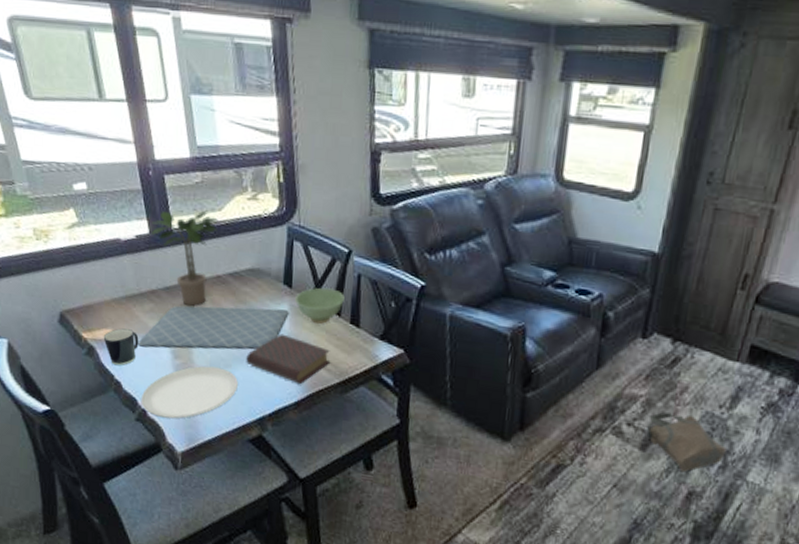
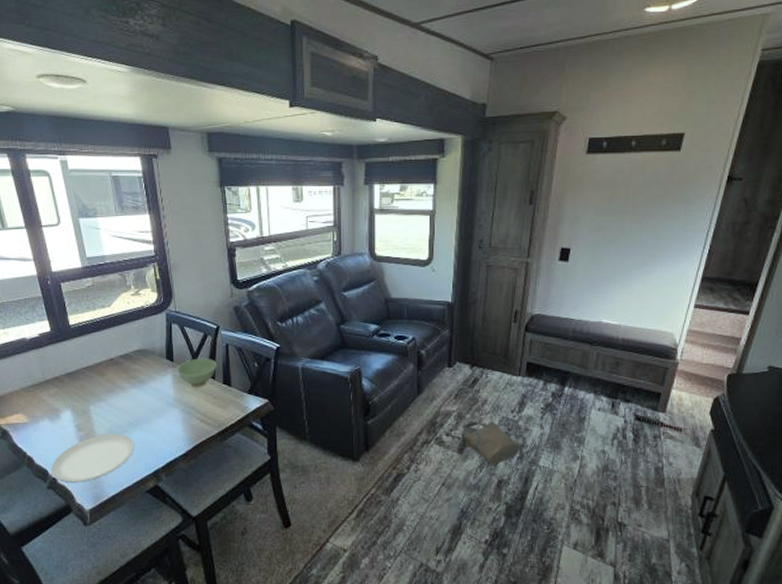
mug: present [103,328,139,366] -> none [15,412,47,444]
placemat: present [139,305,289,349] -> none [46,380,172,425]
potted plant: present [151,210,219,306] -> none [51,307,109,386]
book: present [246,333,330,384] -> none [140,399,209,438]

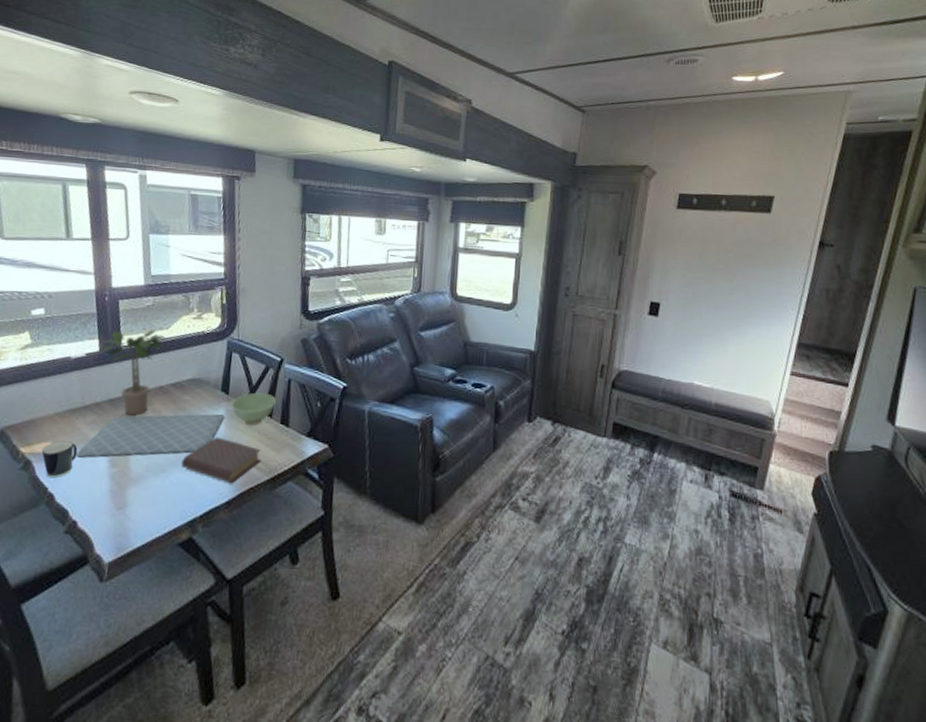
mug: none [15,412,47,444] -> present [41,441,78,478]
placemat: none [46,380,172,425] -> present [77,413,225,458]
potted plant: none [51,307,109,386] -> present [102,329,166,416]
plate: present [51,434,134,482] -> none [72,472,172,528]
book: none [140,399,209,438] -> present [181,436,261,483]
tote bag: present [461,421,521,466] -> none [539,486,605,540]

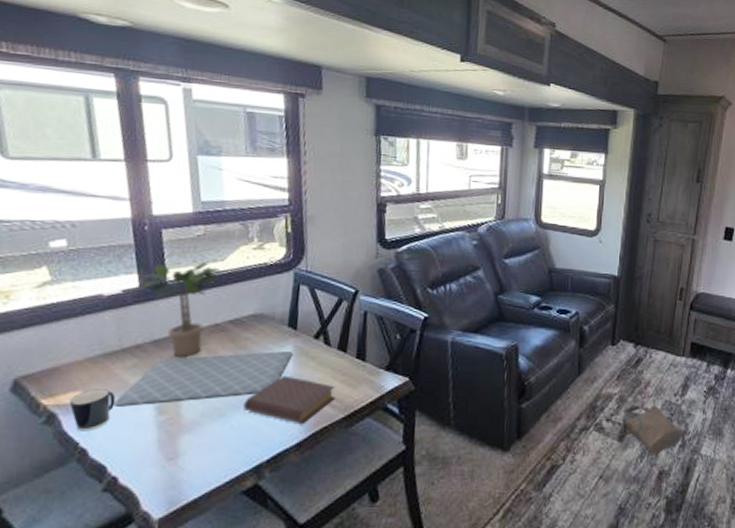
bowl: present [231,392,276,425] -> none [300,326,351,361]
tote bag: none [539,486,605,540] -> present [622,405,684,455]

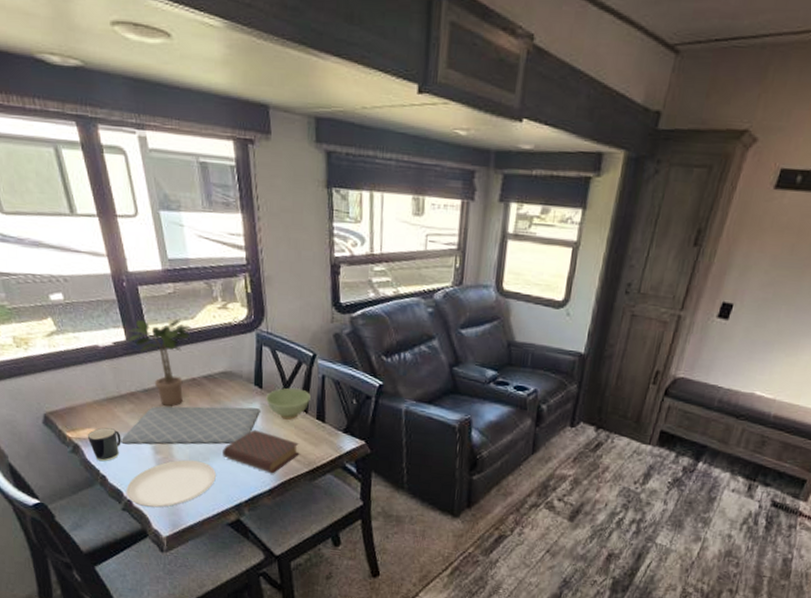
plate: none [111,418,233,482] -> present [126,459,216,508]
bowl: none [300,326,351,361] -> present [266,387,311,420]
tote bag: present [622,405,684,455] -> none [574,489,640,538]

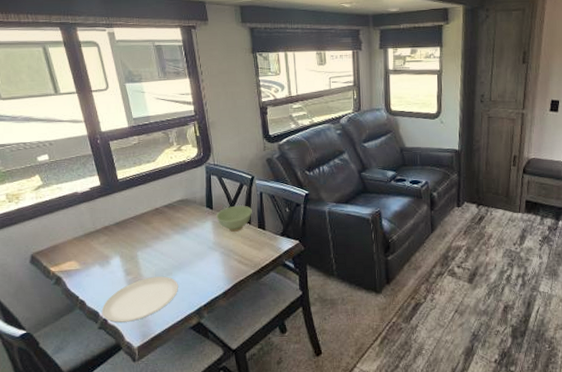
mug: present [87,427,121,462] -> none [68,259,97,289]
placemat: present [121,406,260,444] -> none [97,226,212,271]
potted plant: present [127,318,192,406] -> none [101,163,154,234]
book: present [223,429,299,473] -> none [183,243,246,278]

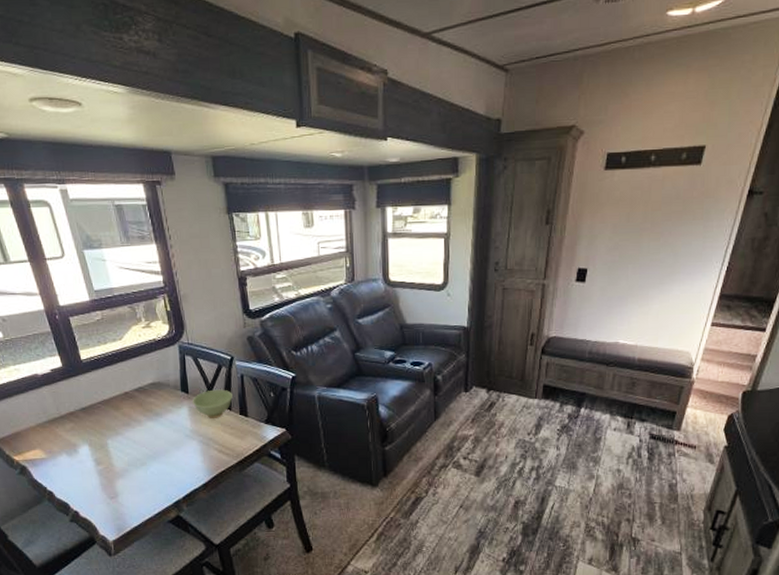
plate: present [102,276,178,323] -> none [72,466,154,515]

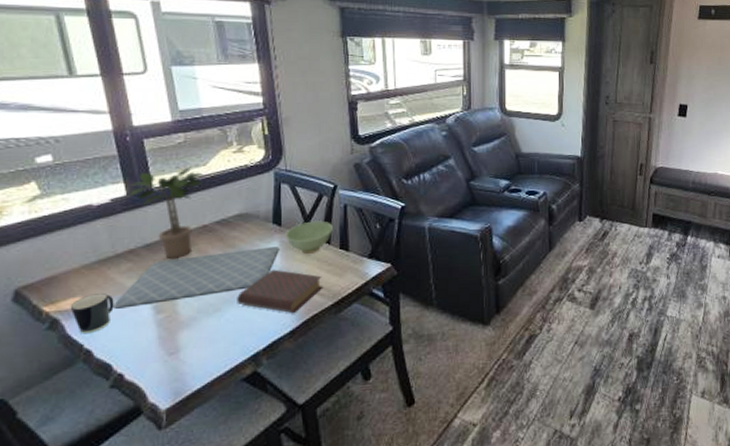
mug: none [33,447,65,479] -> present [70,293,114,334]
potted plant: none [63,341,121,420] -> present [128,167,204,259]
placemat: none [64,412,189,460] -> present [114,247,279,309]
book: none [158,431,227,469] -> present [237,269,322,313]

